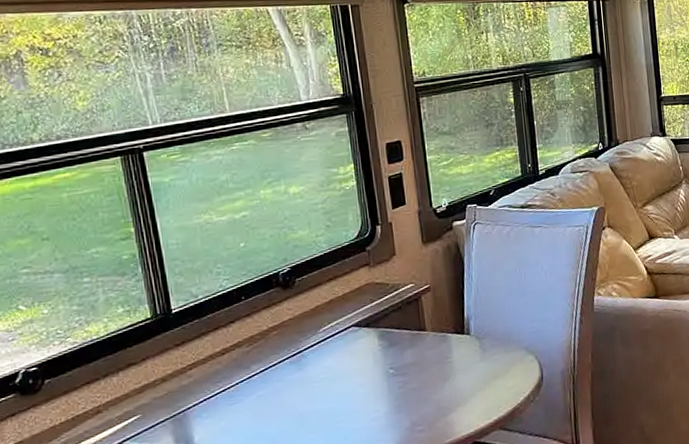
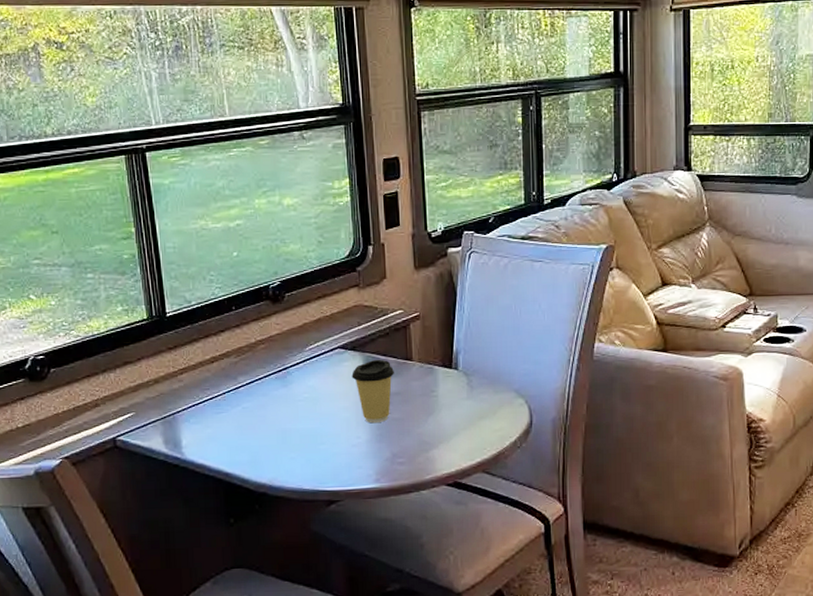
coffee cup: none [367,332,409,396] -> present [351,359,394,424]

